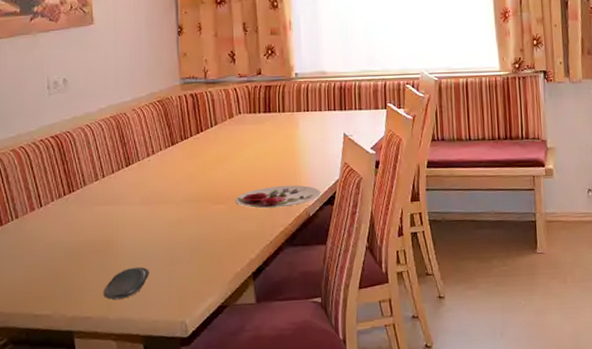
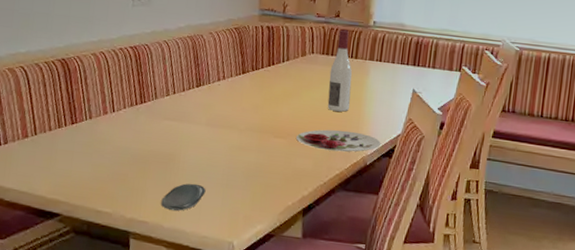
wine bottle: none [259,86,284,168] -> present [327,29,352,112]

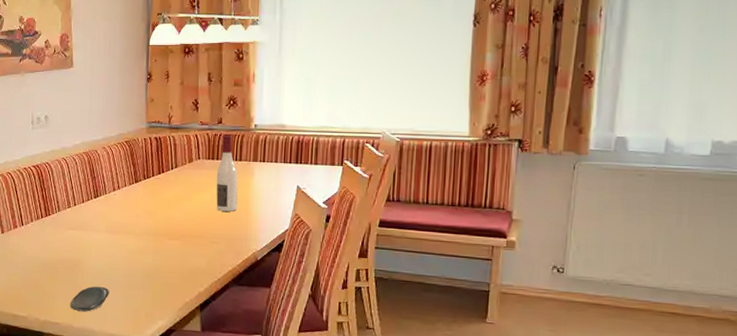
plate: present [296,129,381,152] -> none [189,229,270,250]

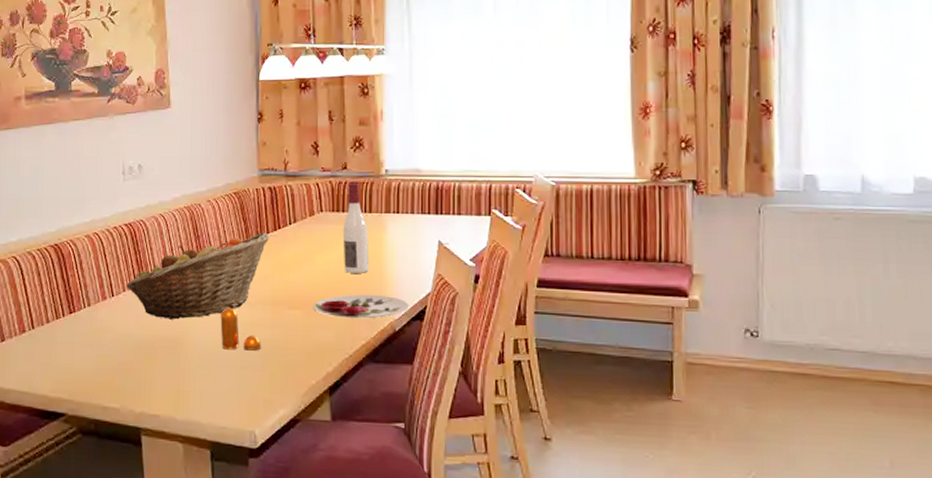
fruit basket: none [34,175,155,246] -> present [126,232,270,320]
oval tray: present [70,286,110,312] -> none [172,368,219,401]
pepper shaker: none [111,237,145,273] -> present [220,308,261,351]
plate: none [189,229,270,250] -> present [314,294,409,319]

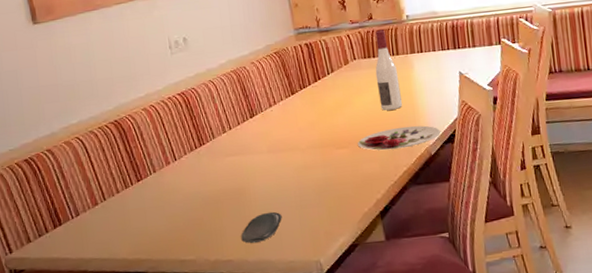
fruit basket: present [126,232,270,320] -> none [186,84,312,174]
oval tray: none [172,368,219,401] -> present [241,211,282,244]
pepper shaker: present [220,308,261,351] -> none [276,155,316,193]

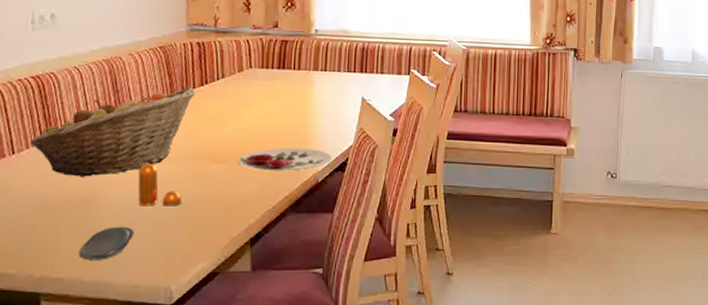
fruit basket: none [186,84,312,174] -> present [30,87,196,177]
pepper shaker: none [276,155,316,193] -> present [138,164,181,206]
wine bottle: present [375,30,402,111] -> none [270,40,296,128]

